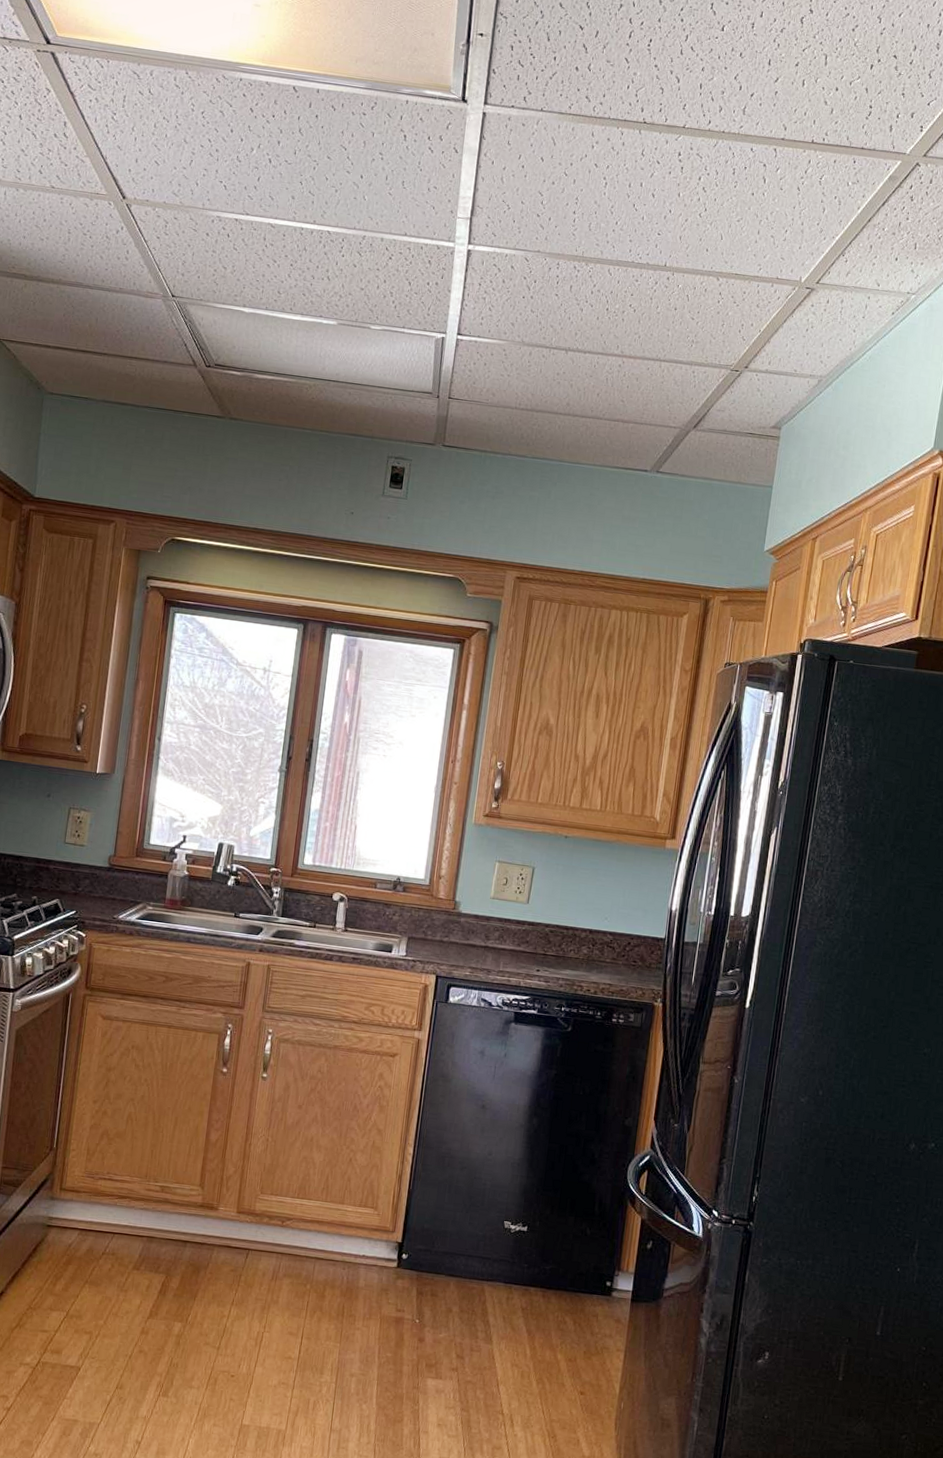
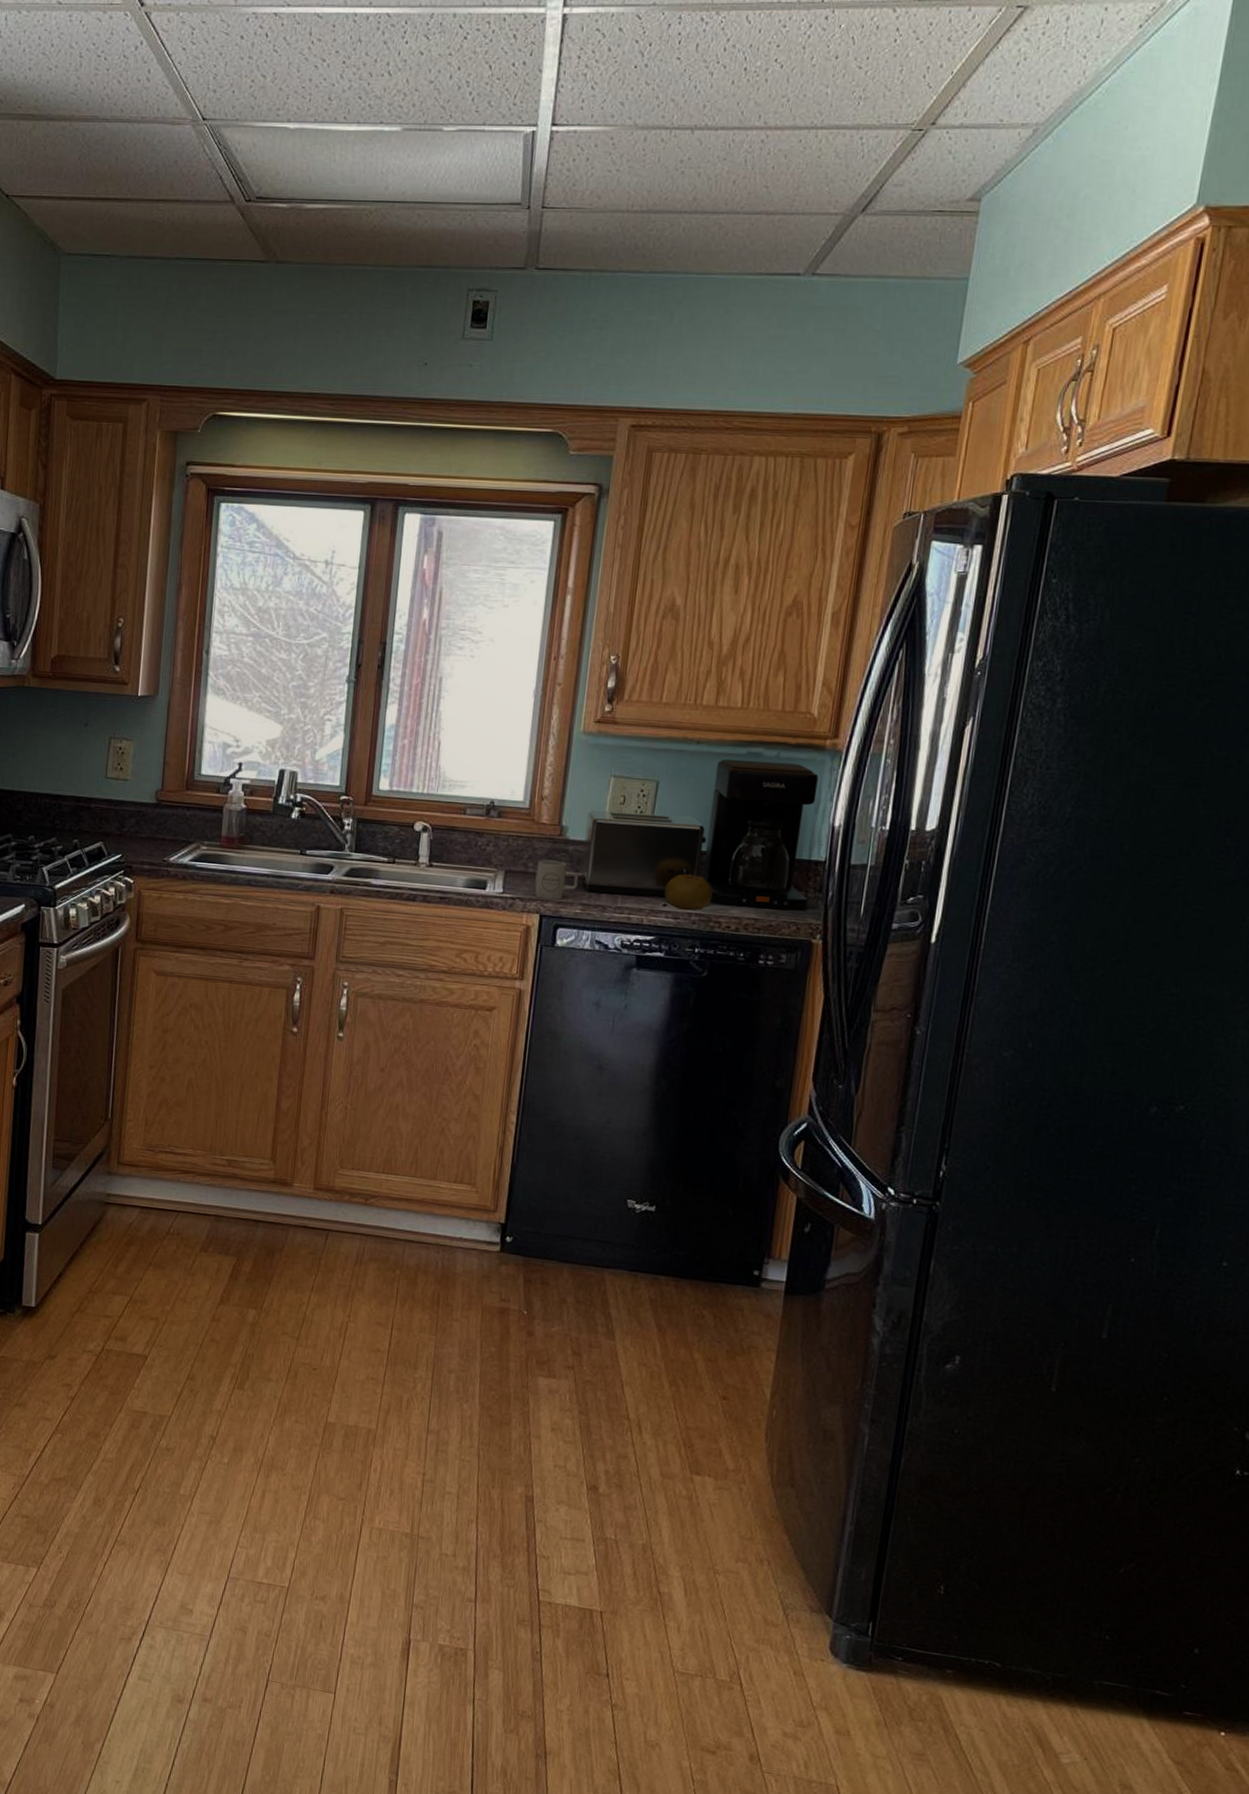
mug: none [432,929,468,964] -> present [534,860,578,901]
toaster: none [470,888,572,964] -> present [580,809,706,897]
fruit: none [537,945,577,976] -> present [664,874,713,911]
coffee maker: none [567,851,660,979] -> present [701,758,818,911]

